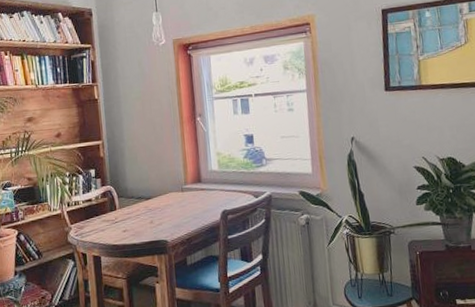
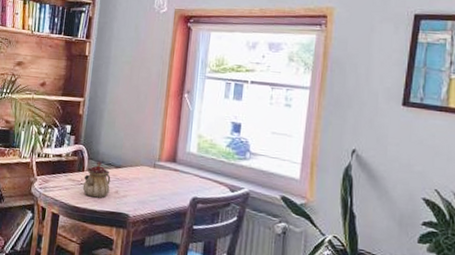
teapot: none [117,198,145,233] -> present [82,162,111,198]

